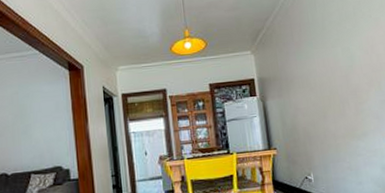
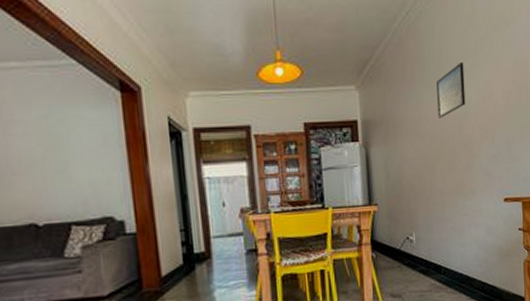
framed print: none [321,23,351,72] -> present [436,61,466,118]

